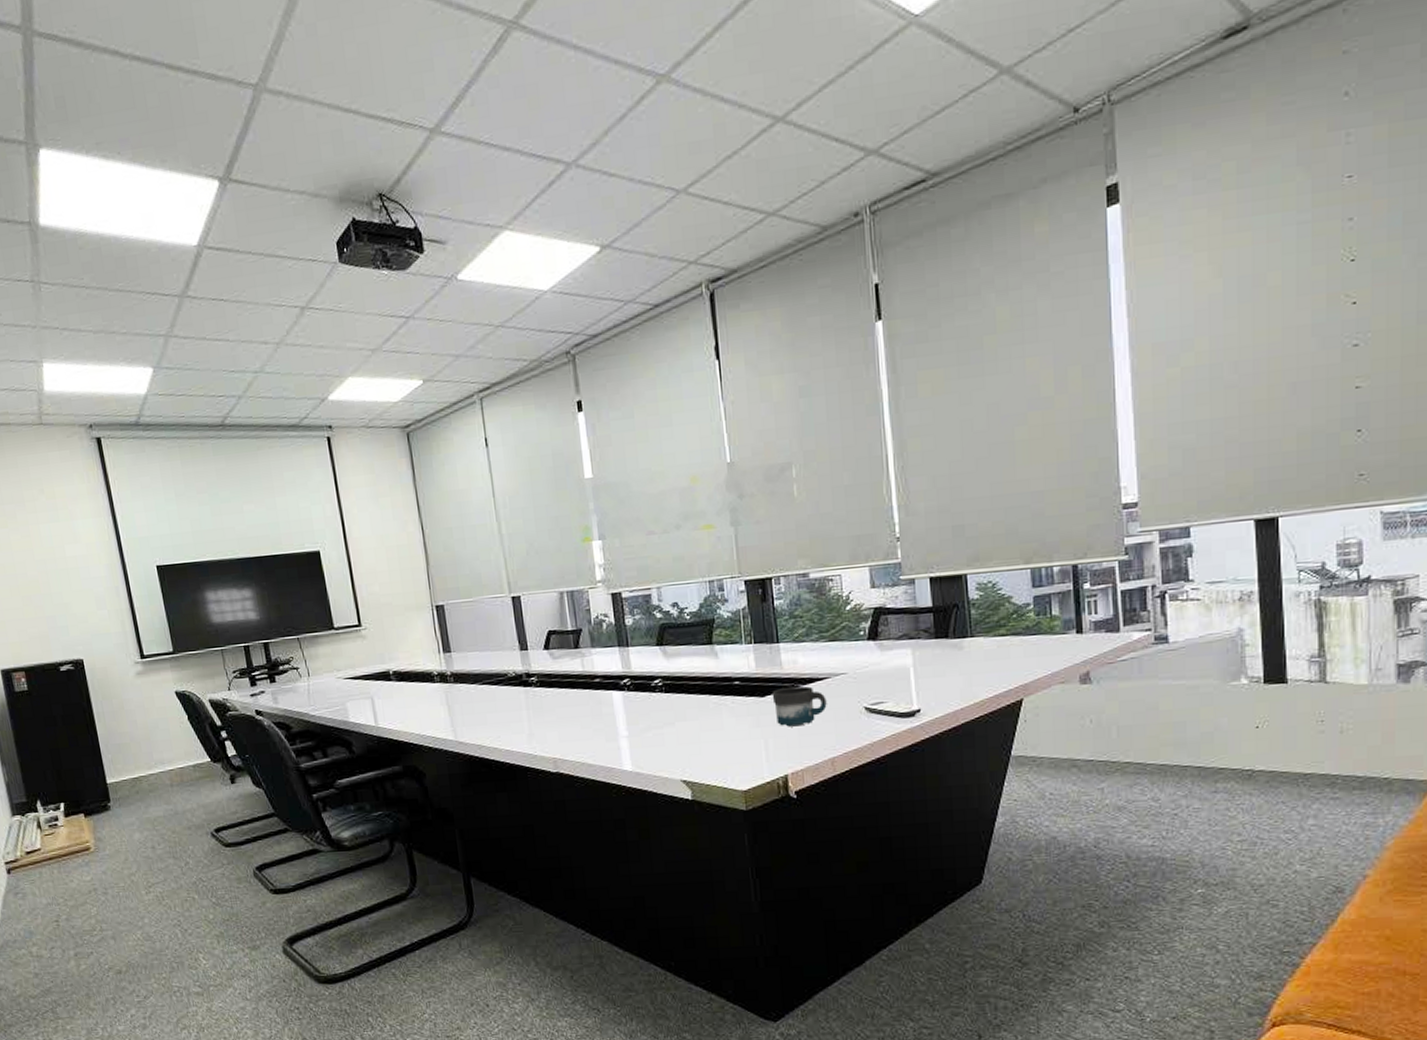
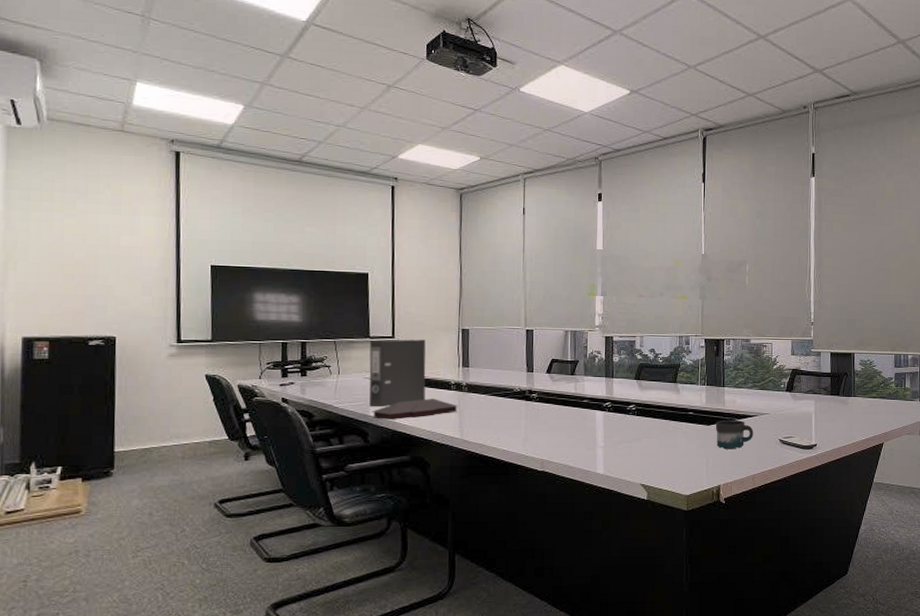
binder: none [335,624,407,712] -> present [369,339,426,407]
papers: none [351,695,446,726] -> present [372,399,458,421]

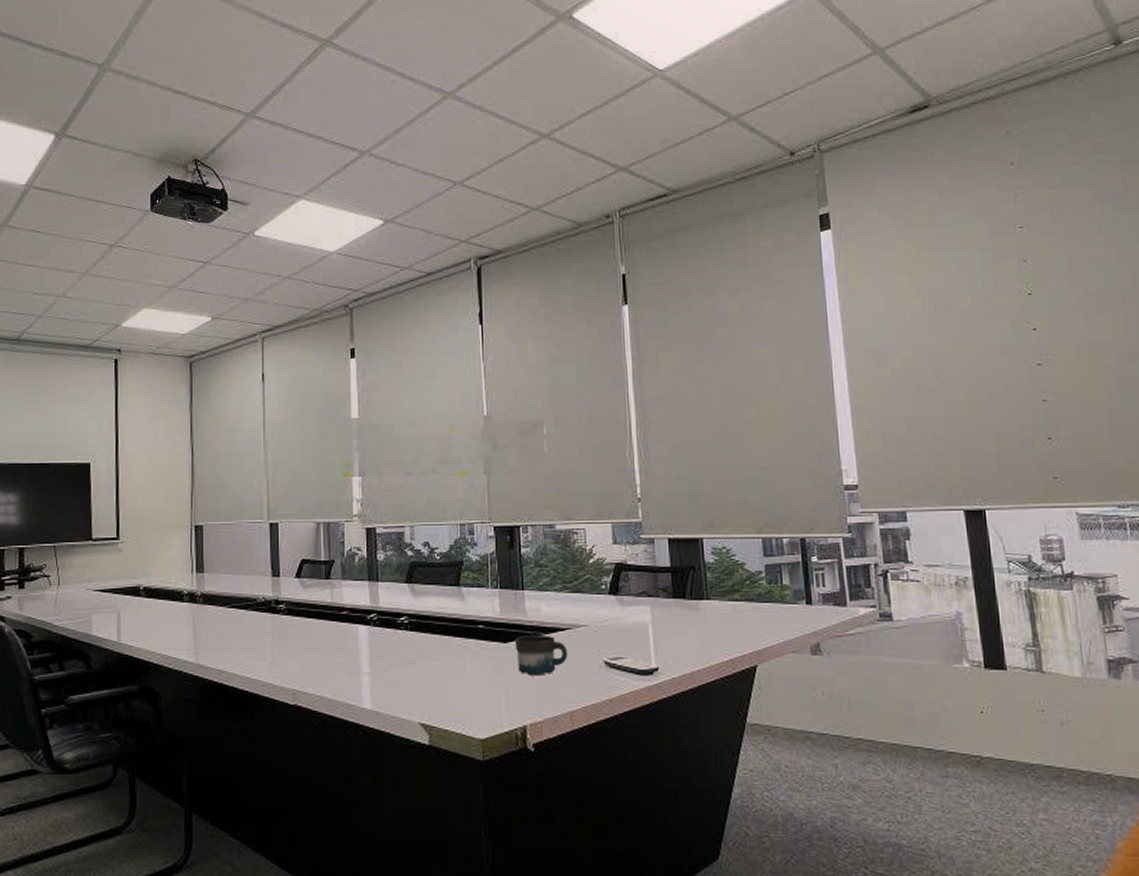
binder: present [369,339,426,407] -> none [91,540,155,625]
papers: present [372,399,458,421] -> none [95,613,192,641]

